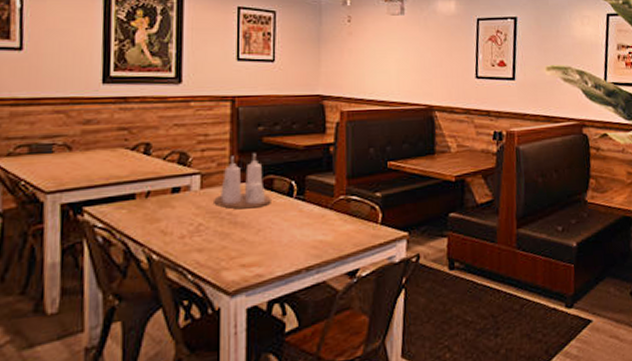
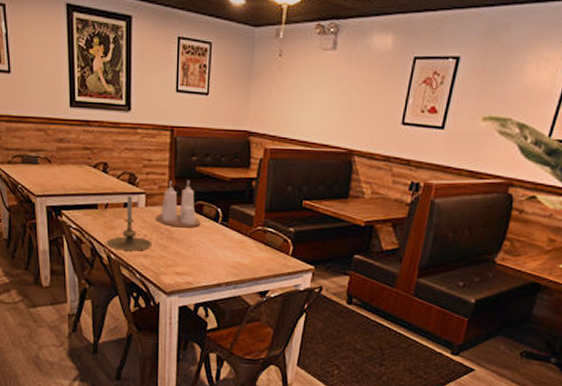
candle holder: none [146,179,210,248] -> present [106,196,153,251]

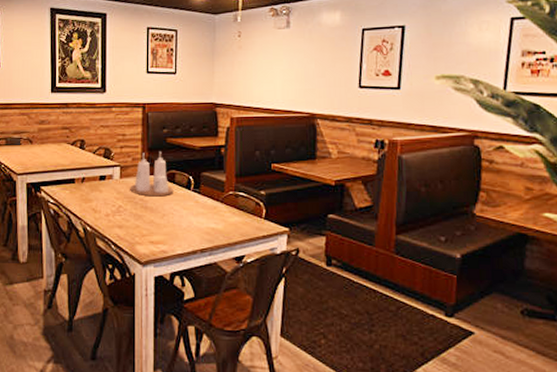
candle holder: present [106,196,153,251] -> none [82,169,127,222]

